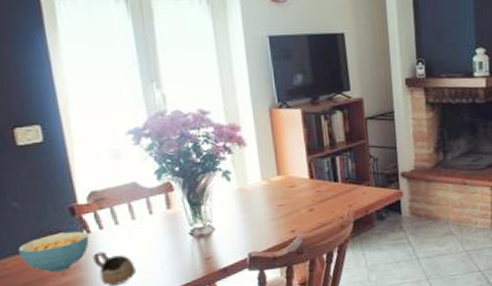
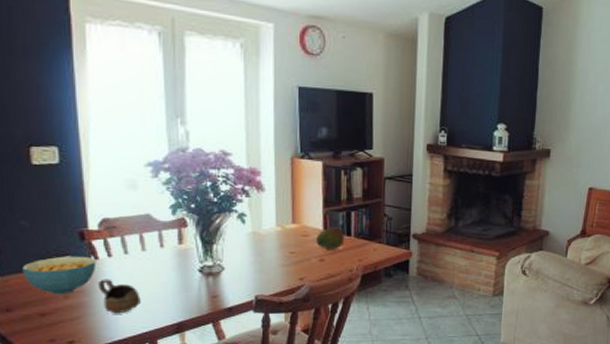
fruit: none [303,174,332,199] -> present [316,227,345,250]

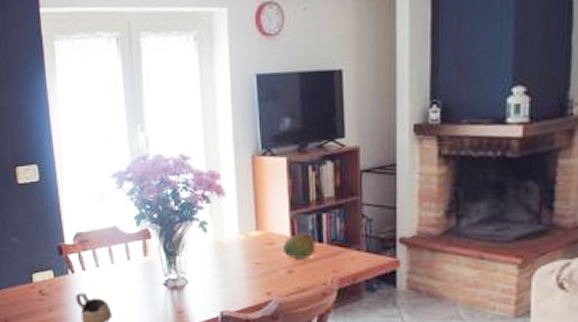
cereal bowl: present [22,256,97,295] -> none [15,270,73,308]

